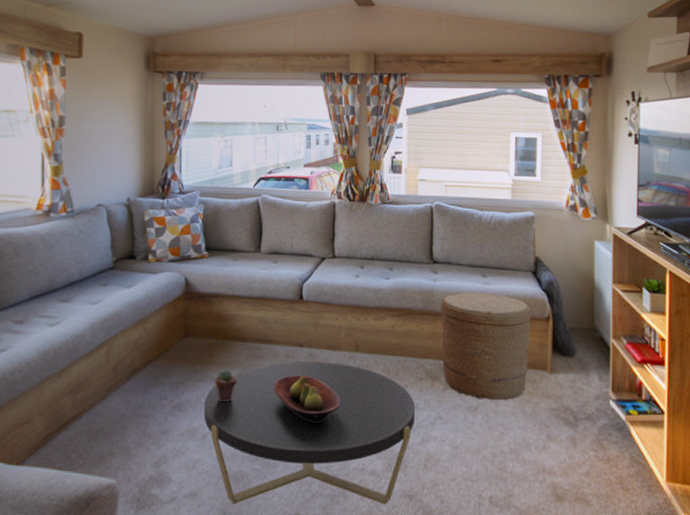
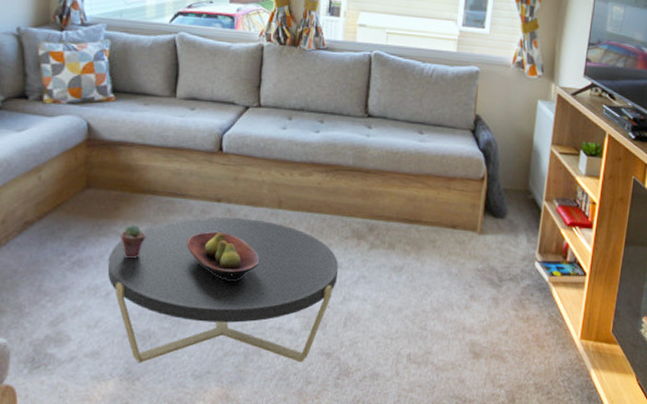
basket: present [440,292,532,400] -> none [370,149,467,260]

